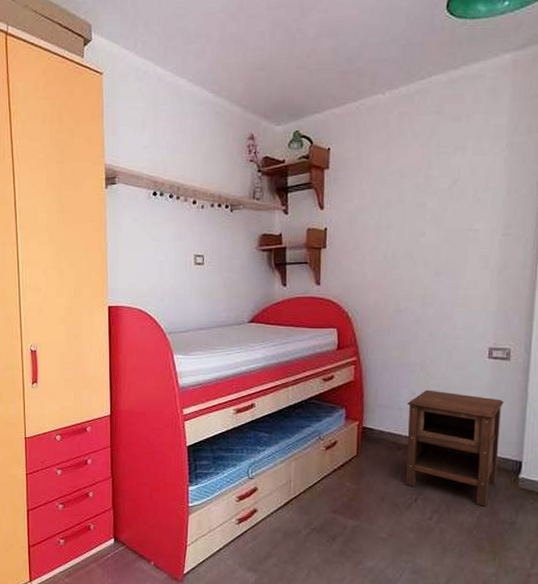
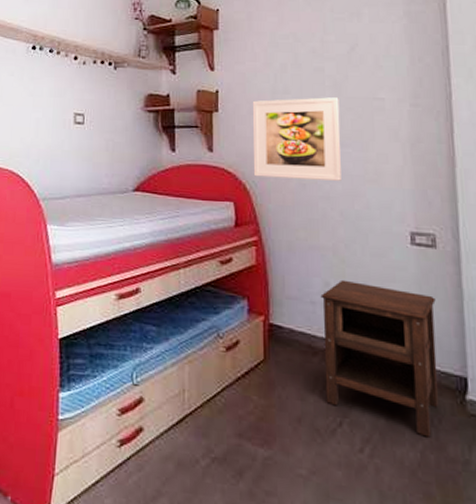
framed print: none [355,230,438,306] -> present [252,97,341,181]

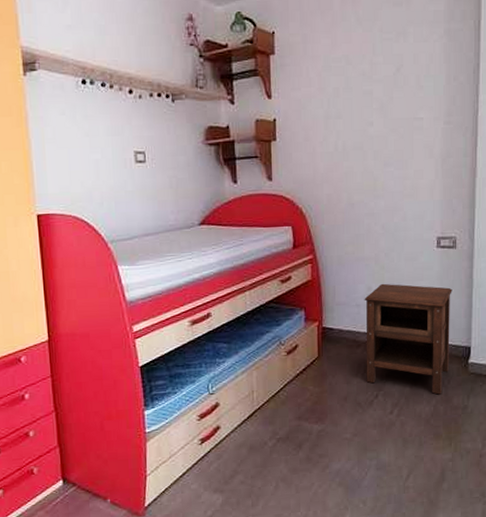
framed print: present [252,97,341,181] -> none [308,119,385,201]

